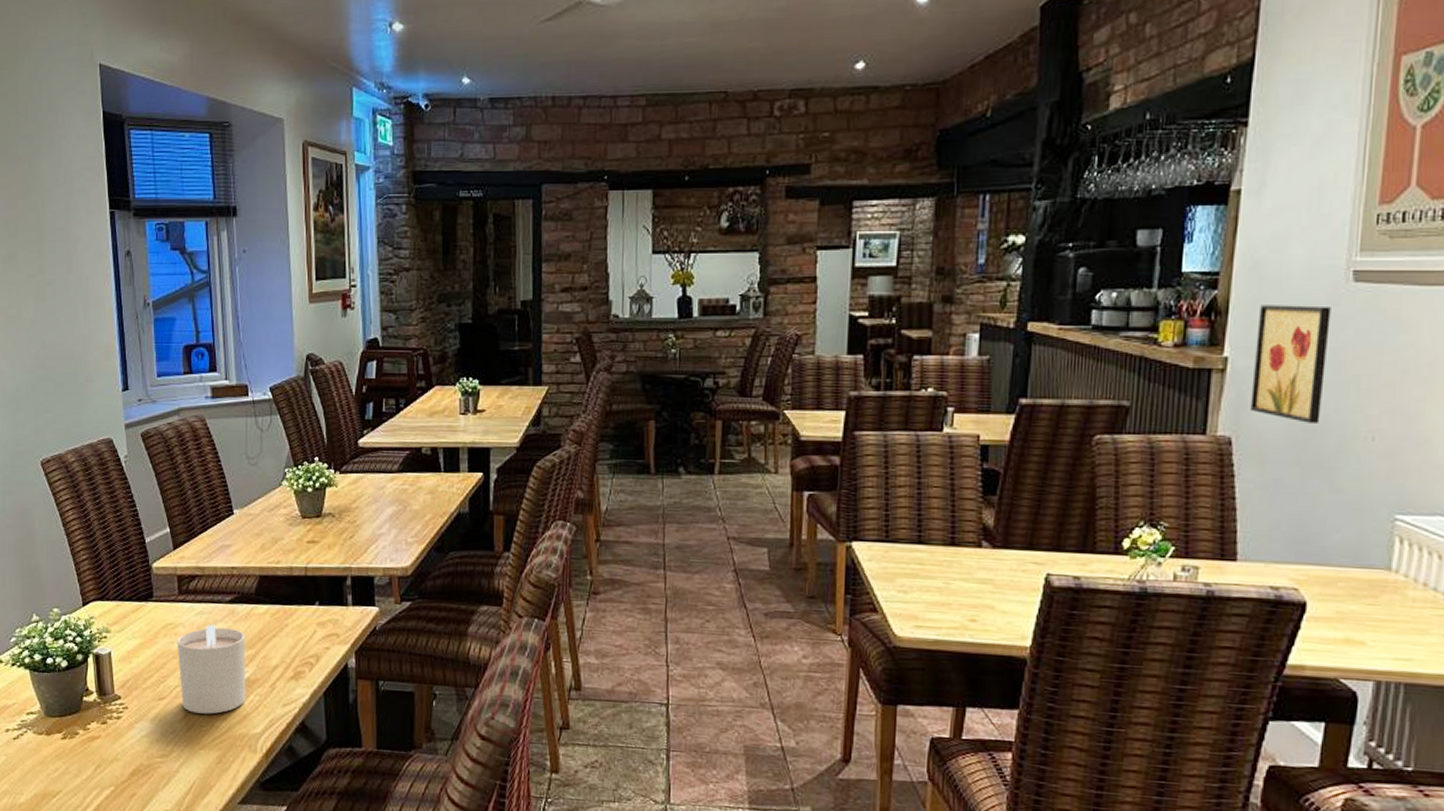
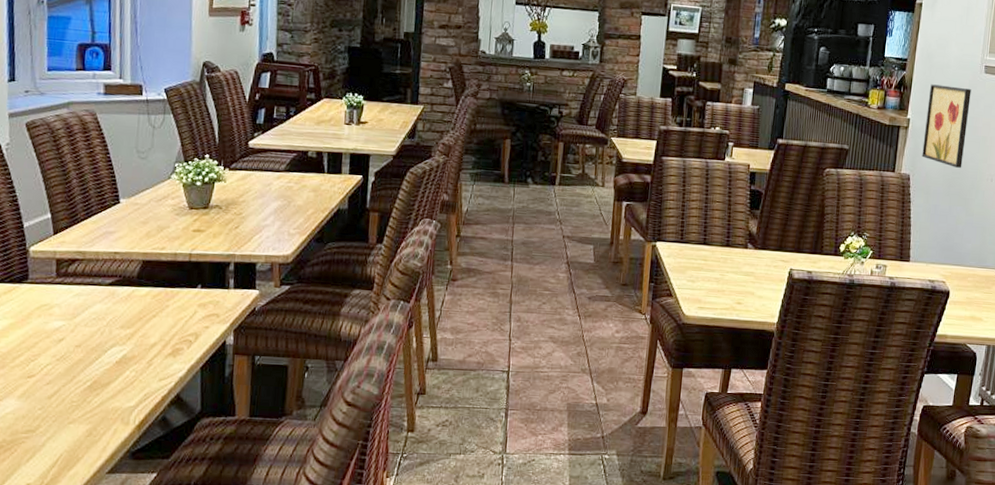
candle: present [177,625,246,714] -> none [51,306,124,390]

